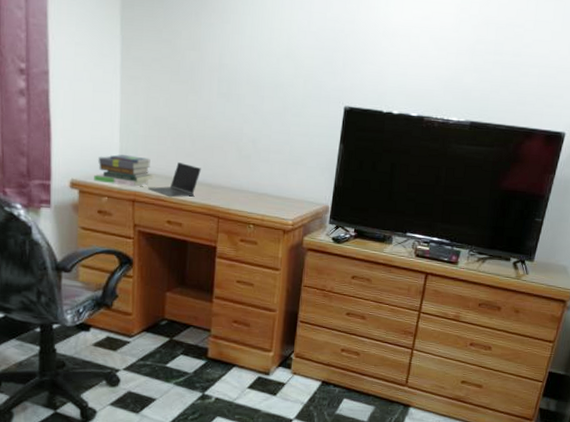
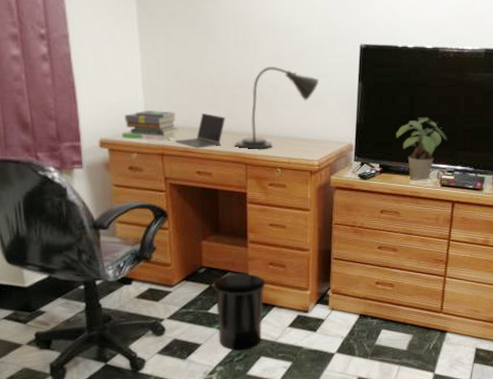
waste bin: none [173,329,229,408] -> present [213,274,266,350]
desk lamp: none [208,121,301,204] -> present [234,67,320,150]
potted plant: none [374,184,426,250] -> present [396,117,448,181]

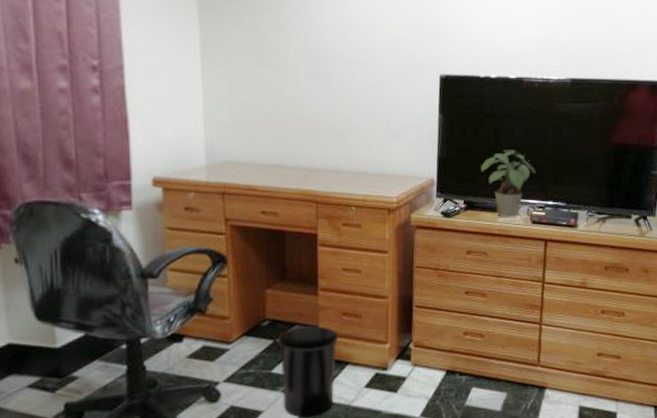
books: present [122,111,180,141] -> none [178,145,243,179]
laptop computer: present [175,114,225,149] -> none [238,148,294,186]
desk lamp: present [234,67,320,150] -> none [304,98,397,187]

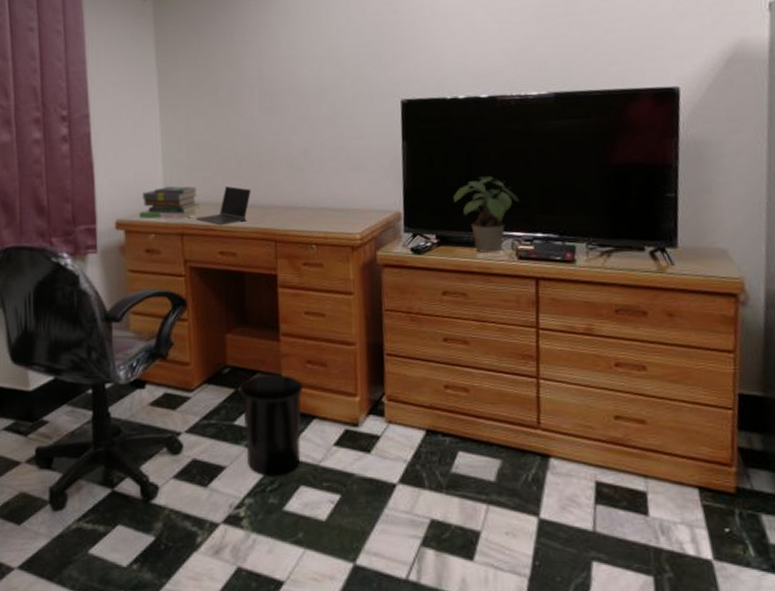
books: none [178,145,243,179] -> present [139,186,201,220]
laptop computer: none [238,148,294,186] -> present [196,186,251,226]

